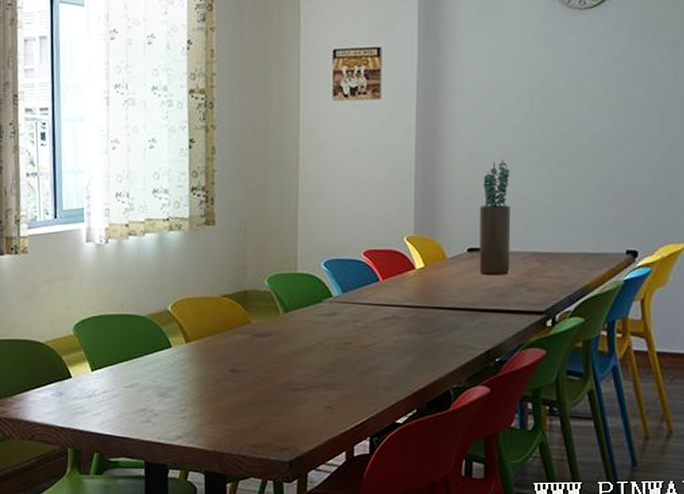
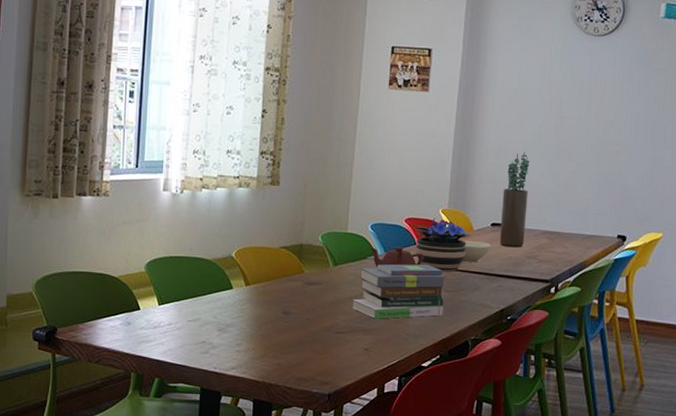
books: none [309,304,417,371] -> present [352,264,445,319]
teapot: none [324,284,390,311] -> present [369,246,425,267]
potted flower: none [376,247,444,311] -> present [415,217,471,272]
bowl: none [435,271,470,297] -> present [462,240,491,262]

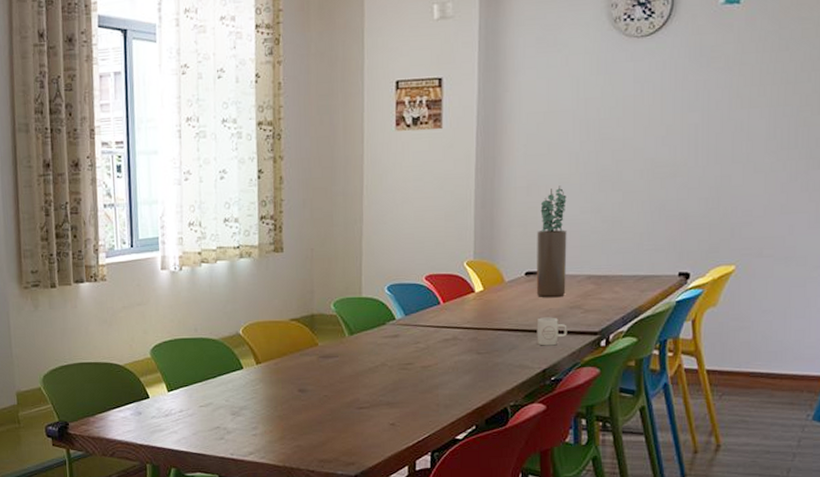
books: present [352,264,445,319] -> none [373,326,476,390]
teapot: present [369,246,425,267] -> none [388,307,451,333]
potted flower: present [415,217,471,272] -> none [437,272,502,333]
bowl: present [462,240,491,262] -> none [493,294,527,319]
mug: none [497,264,524,289] -> present [536,317,568,346]

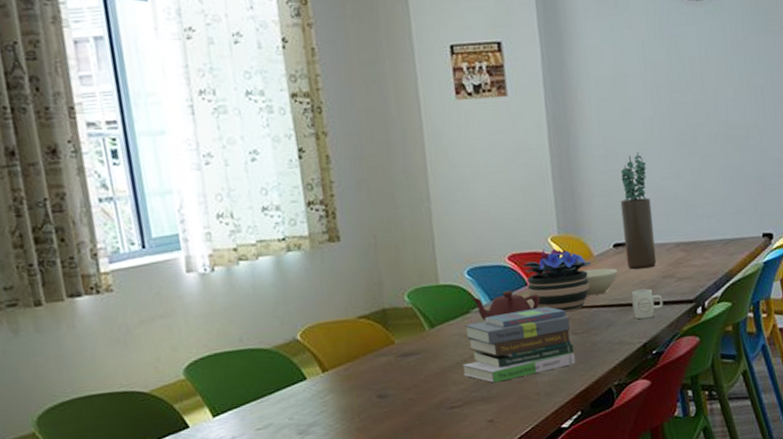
books: none [373,326,476,390] -> present [462,306,576,383]
teapot: none [388,307,451,333] -> present [470,290,541,321]
potted flower: none [437,272,502,333] -> present [522,249,592,312]
bowl: none [493,294,527,319] -> present [583,268,619,296]

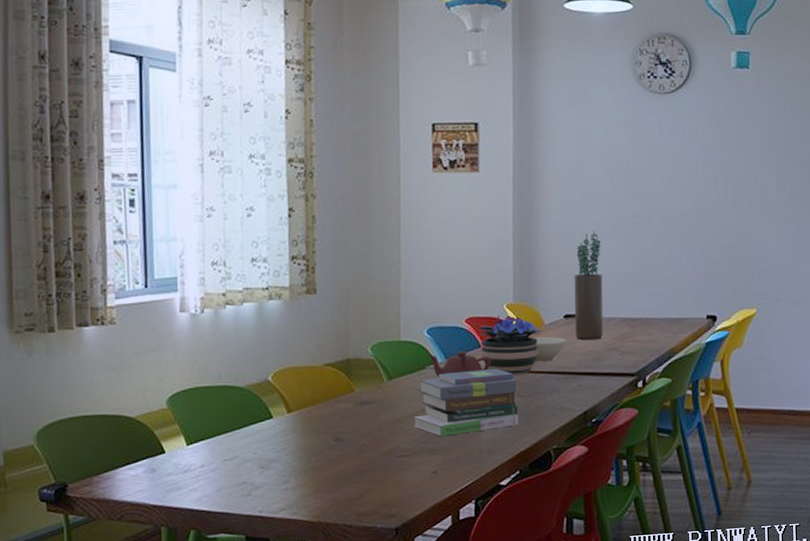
mug: present [631,288,664,320] -> none [576,359,606,388]

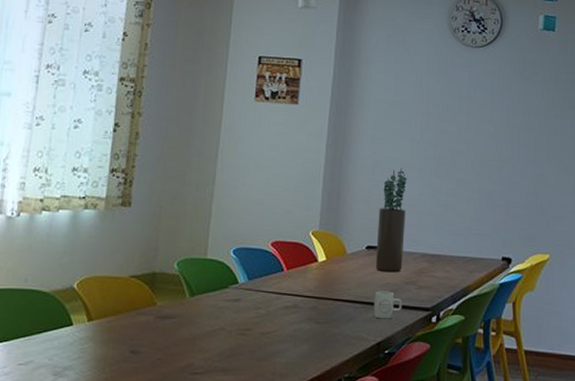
books: present [414,369,519,437] -> none [211,293,315,357]
teapot: present [428,350,492,377] -> none [231,273,293,297]
potted flower: present [478,314,542,376] -> none [282,240,344,301]
bowl: present [534,336,567,362] -> none [334,265,367,290]
mug: none [576,359,606,388] -> present [373,291,402,319]

